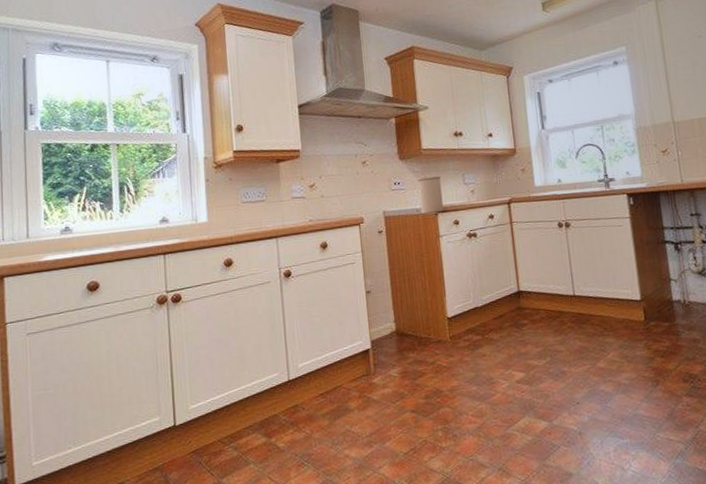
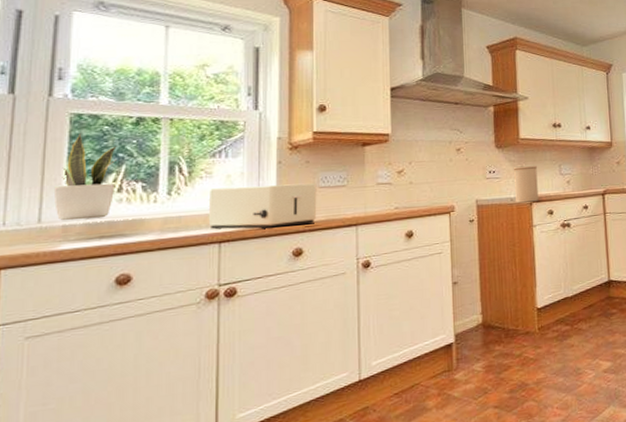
potted plant: none [35,159,80,237] -> present [53,132,118,221]
toaster: none [153,199,242,243] -> present [208,183,317,230]

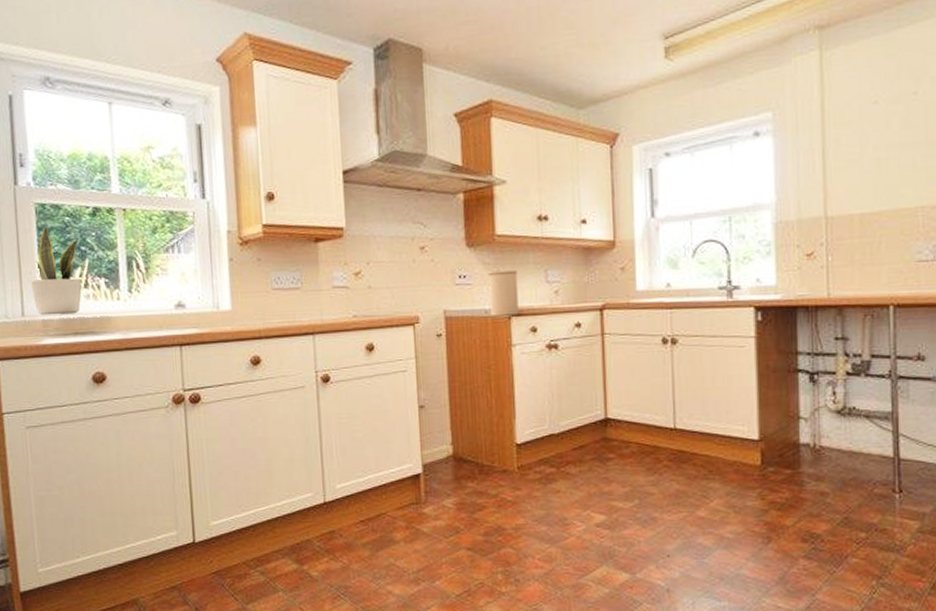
toaster: present [208,183,317,230] -> none [166,284,272,334]

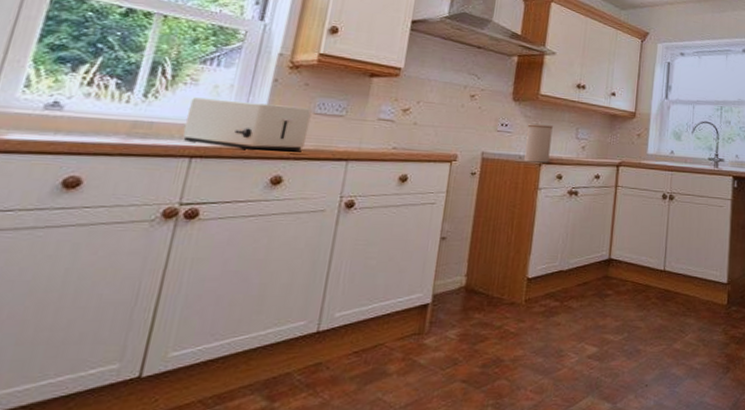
potted plant: present [30,223,82,316] -> none [11,14,99,111]
toaster: none [166,284,272,334] -> present [182,97,312,152]

